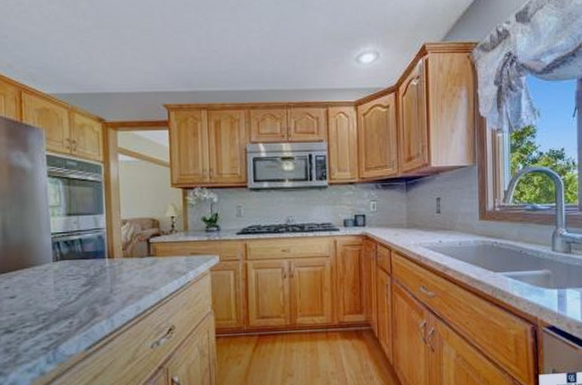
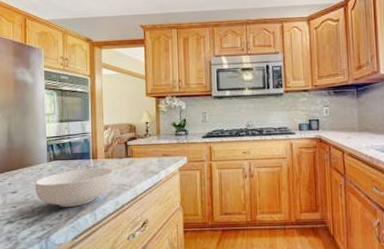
cereal bowl: none [37,268,134,314] -> present [34,168,114,208]

